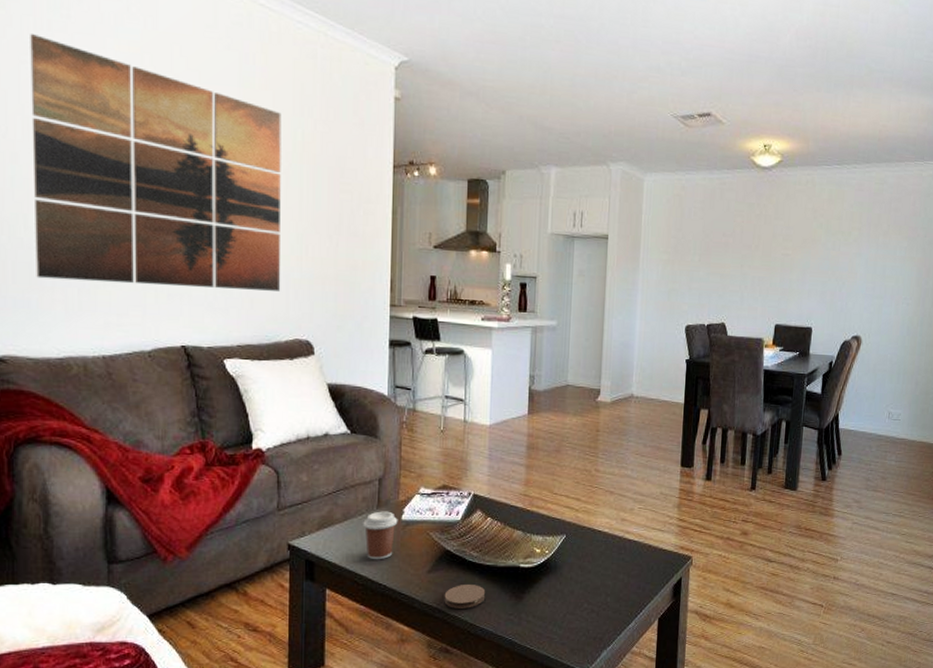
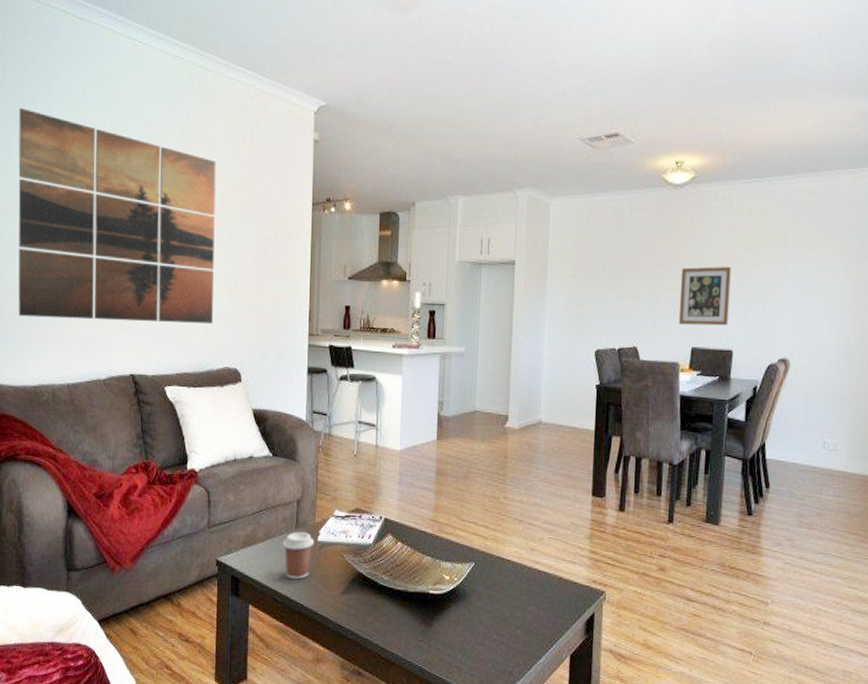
coaster: present [444,585,486,609] -> none [356,608,396,632]
wall art: none [763,248,812,305] -> present [678,266,731,326]

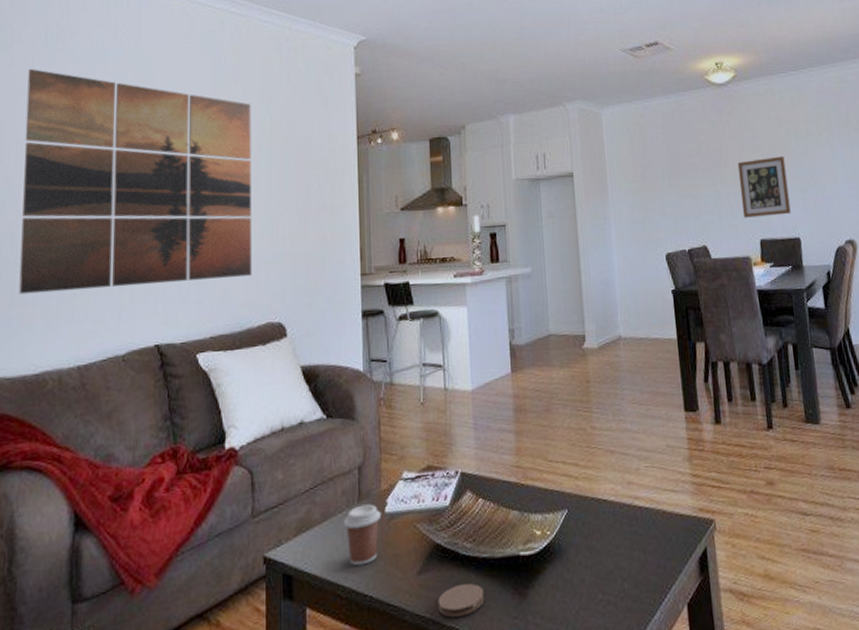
coaster: none [356,608,396,632] -> present [438,583,485,617]

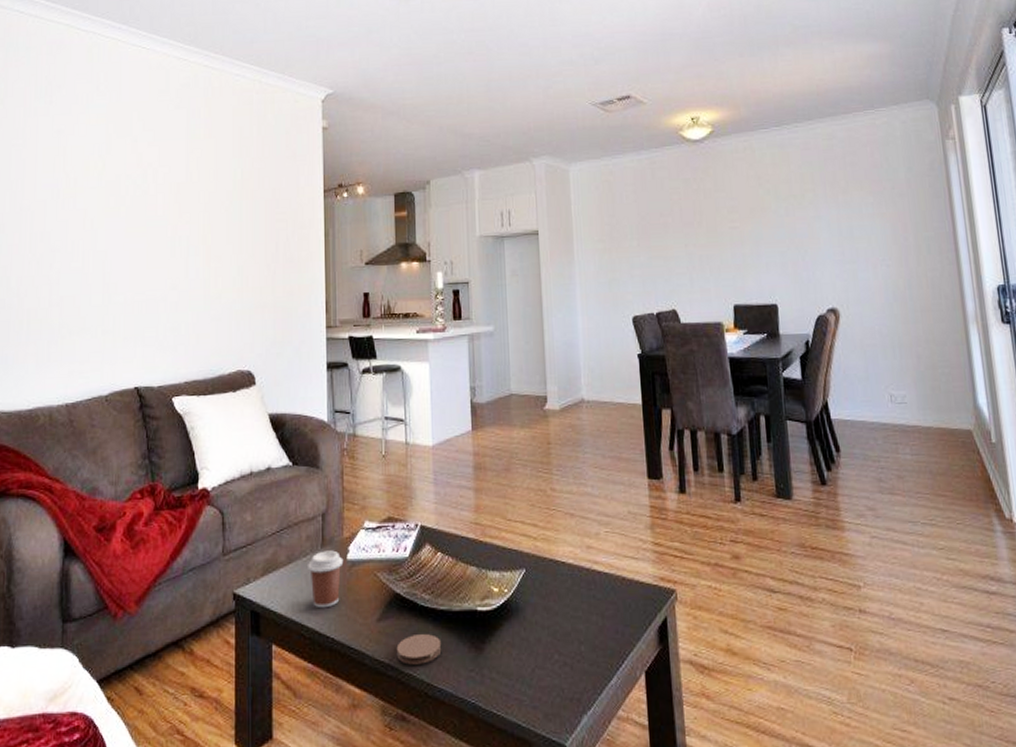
wall art: present [19,69,253,295] -> none [14,121,224,335]
wall art: present [737,155,791,218] -> none [711,217,768,282]

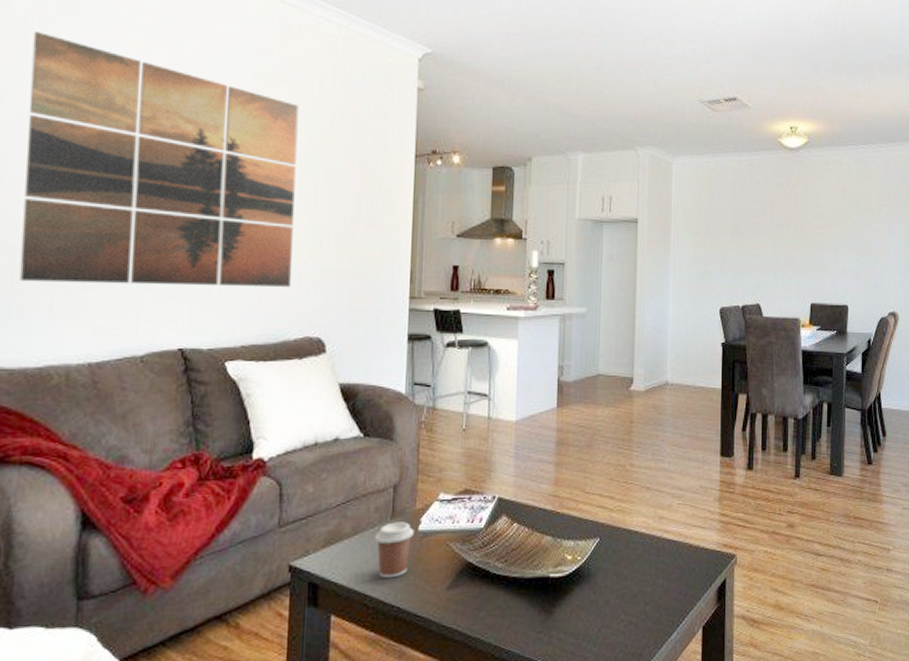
wall art: none [14,121,224,335] -> present [19,32,299,287]
coaster: present [396,634,442,665] -> none [465,600,512,629]

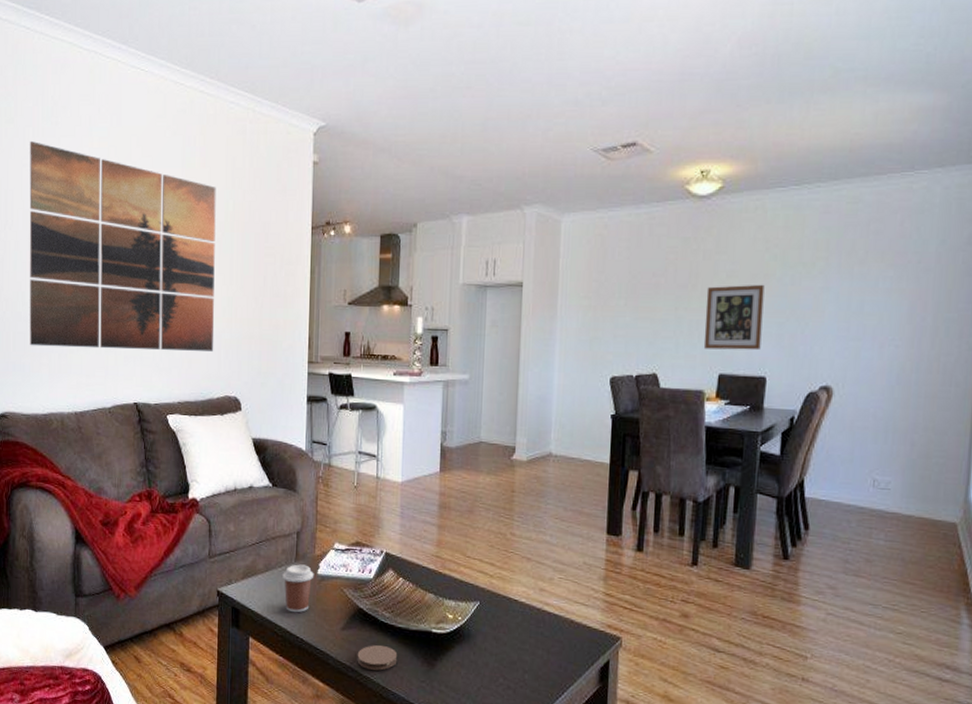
coaster: none [465,600,512,629] -> present [357,645,398,671]
wall art: none [797,225,844,283] -> present [703,284,765,351]

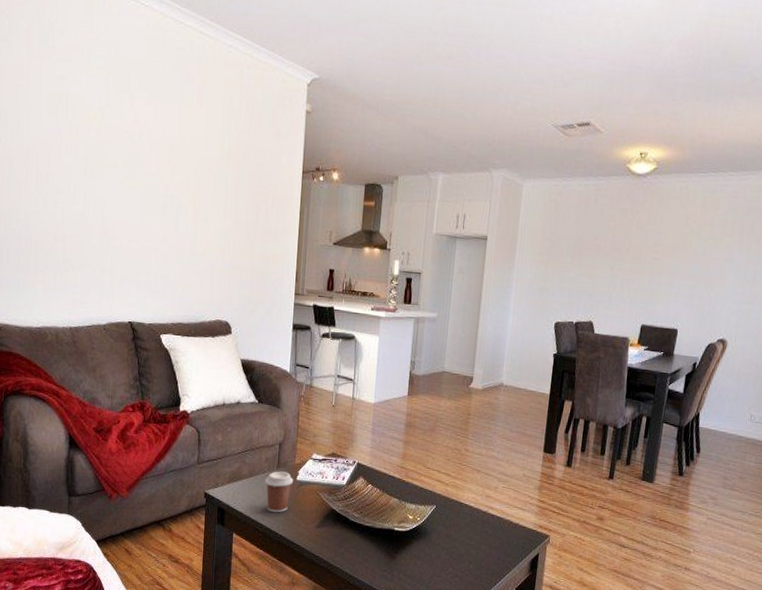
wall art: present [29,141,216,351] -> none [24,62,213,279]
coaster: present [357,645,398,671] -> none [329,540,364,562]
wall art: present [703,284,765,351] -> none [631,251,683,307]

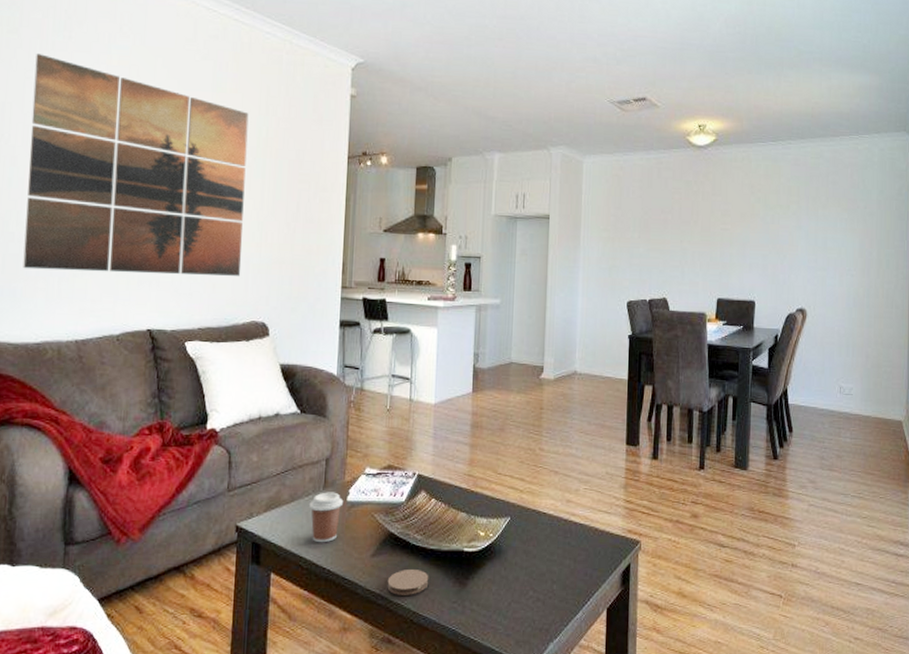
wall art: none [24,62,213,279] -> present [23,54,249,276]
coaster: none [329,540,364,562] -> present [387,570,429,595]

